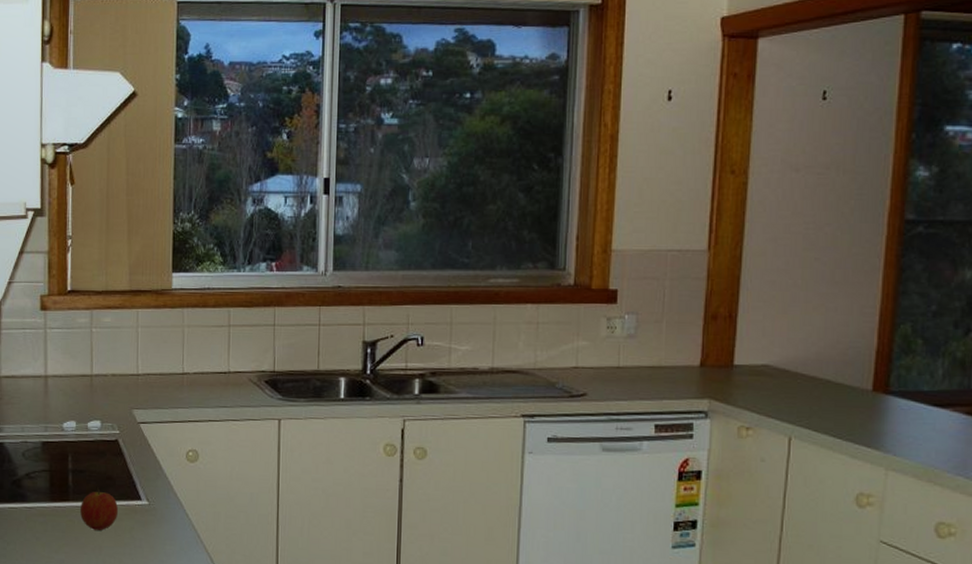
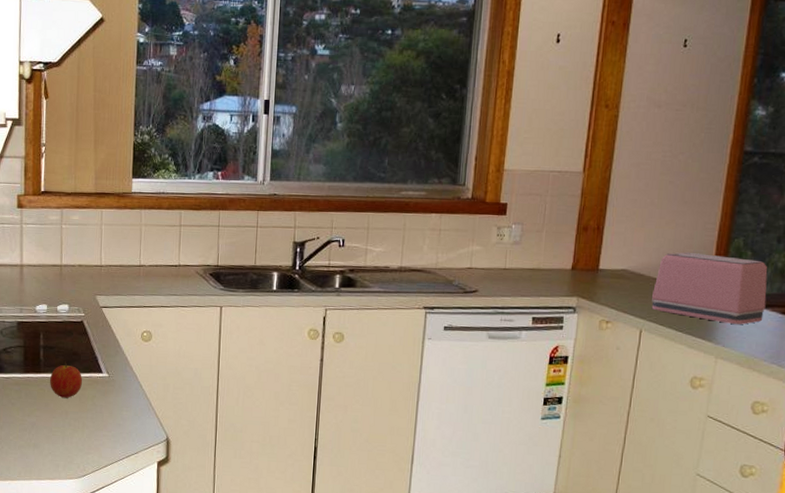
toaster: none [801,342,945,428] -> present [651,252,768,324]

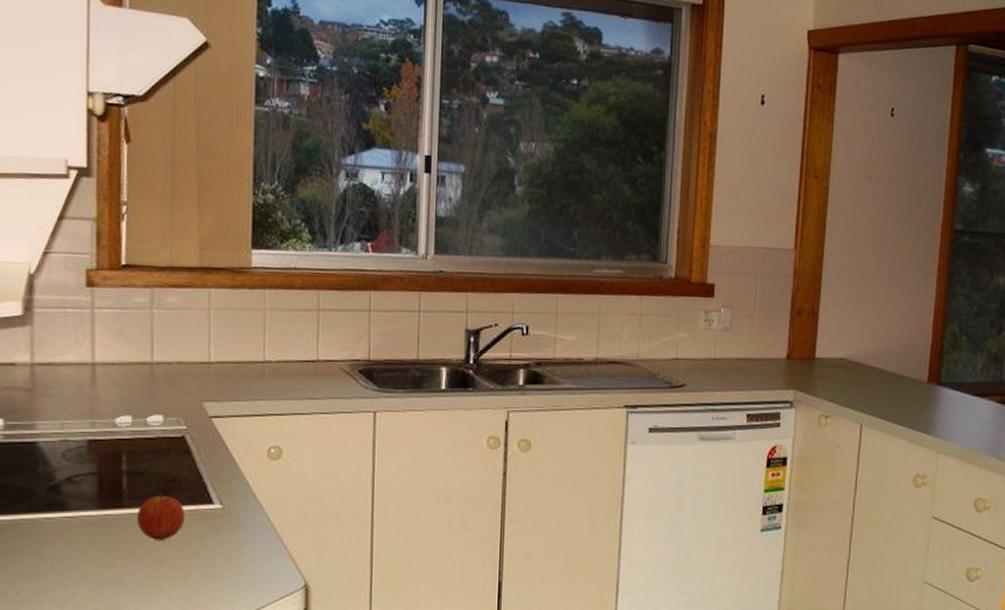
toaster: present [651,252,768,324] -> none [871,337,983,415]

